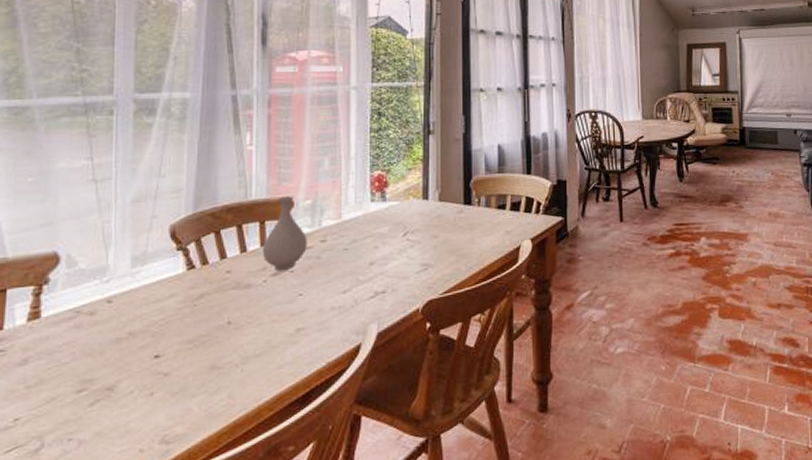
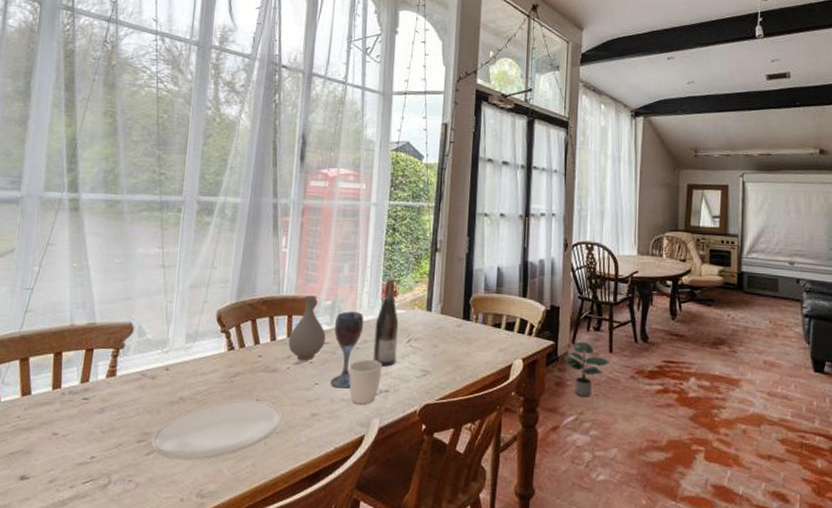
plate: none [96,322,262,405] -> present [152,399,283,460]
cup: none [317,209,352,296] -> present [331,311,364,388]
cup: none [338,259,376,311] -> present [349,359,382,404]
wine bottle: none [365,168,392,266] -> present [373,278,399,367]
potted plant: none [575,213,621,271] -> present [565,341,609,398]

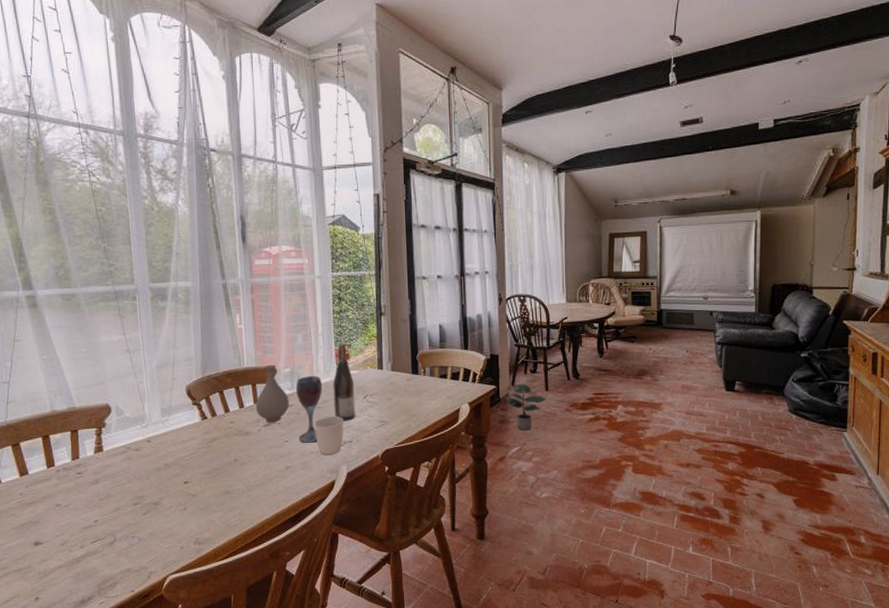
plate: present [152,399,283,460] -> none [146,459,260,516]

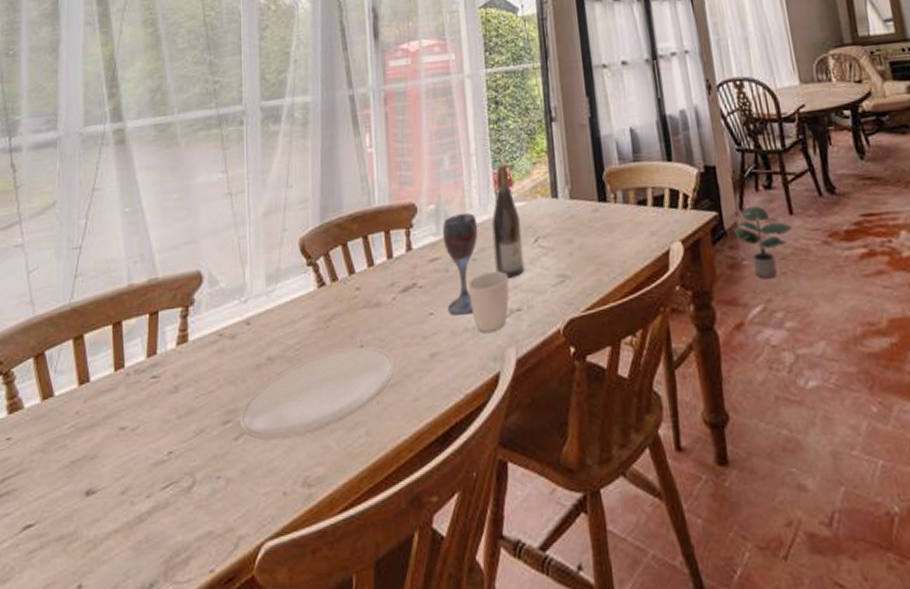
plate: none [146,459,260,516] -> present [240,346,396,440]
vase: present [255,365,289,422] -> none [389,201,434,286]

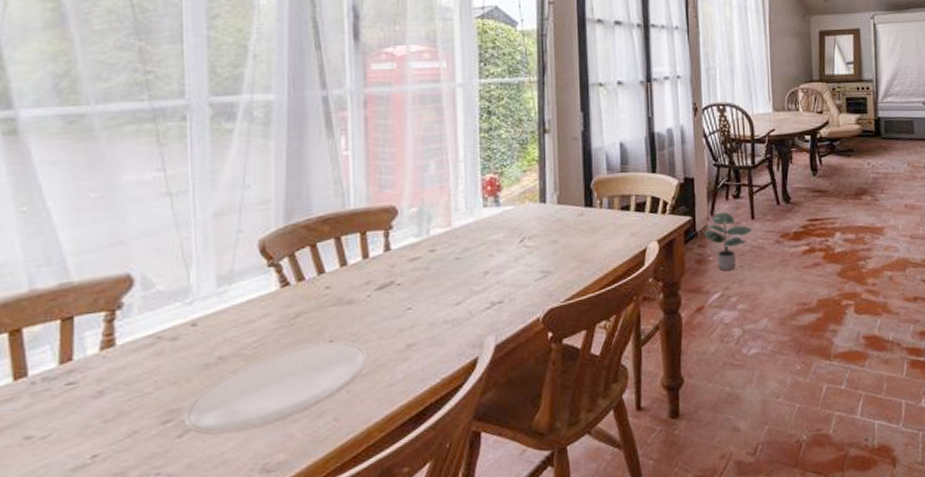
cup: present [443,213,478,315] -> none [425,216,463,309]
cup: present [468,271,510,332] -> none [450,268,492,323]
wine bottle: present [491,164,525,278] -> none [477,171,509,275]

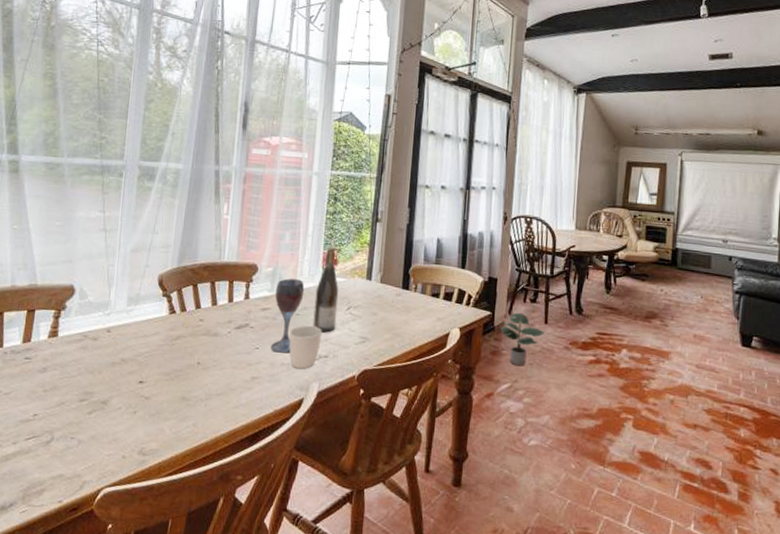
plate: present [184,340,369,435] -> none [94,362,224,419]
cup: none [425,216,463,309] -> present [271,278,305,353]
cup: none [450,268,492,323] -> present [289,325,322,369]
wine bottle: none [477,171,509,275] -> present [312,247,339,333]

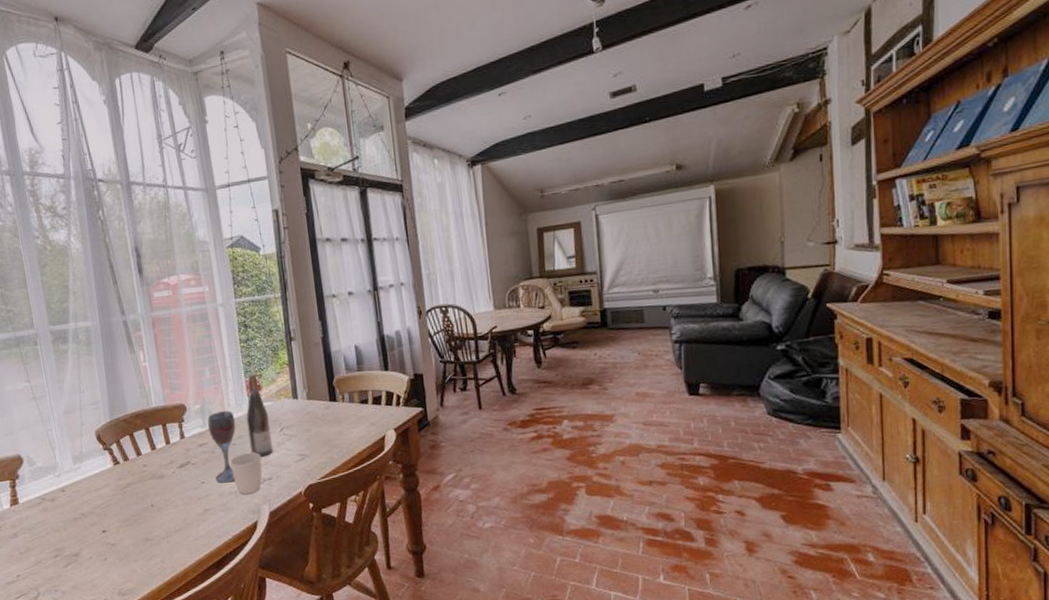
potted plant: present [501,312,544,366] -> none [436,403,480,456]

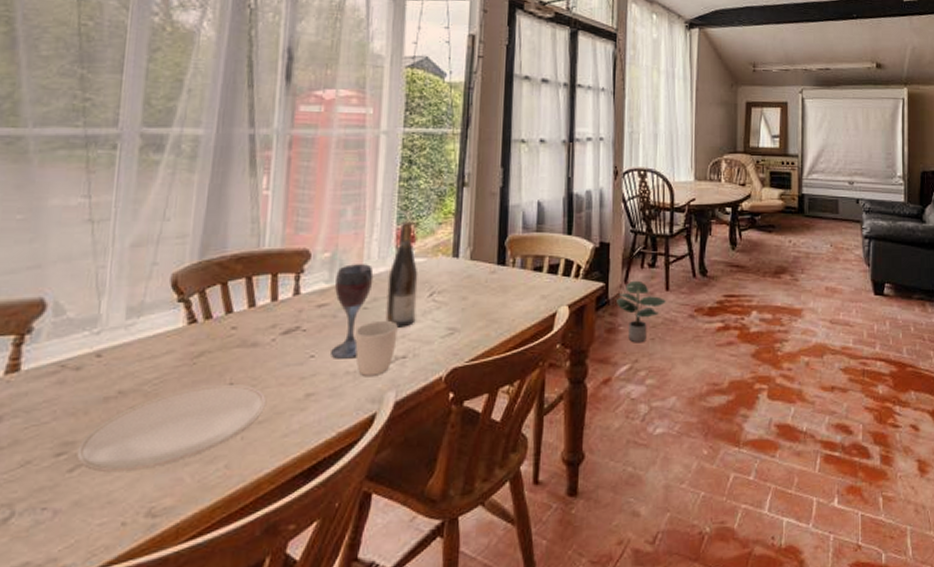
plate: none [66,505,179,567] -> present [77,383,267,473]
potted plant: none [436,403,480,456] -> present [616,280,666,343]

